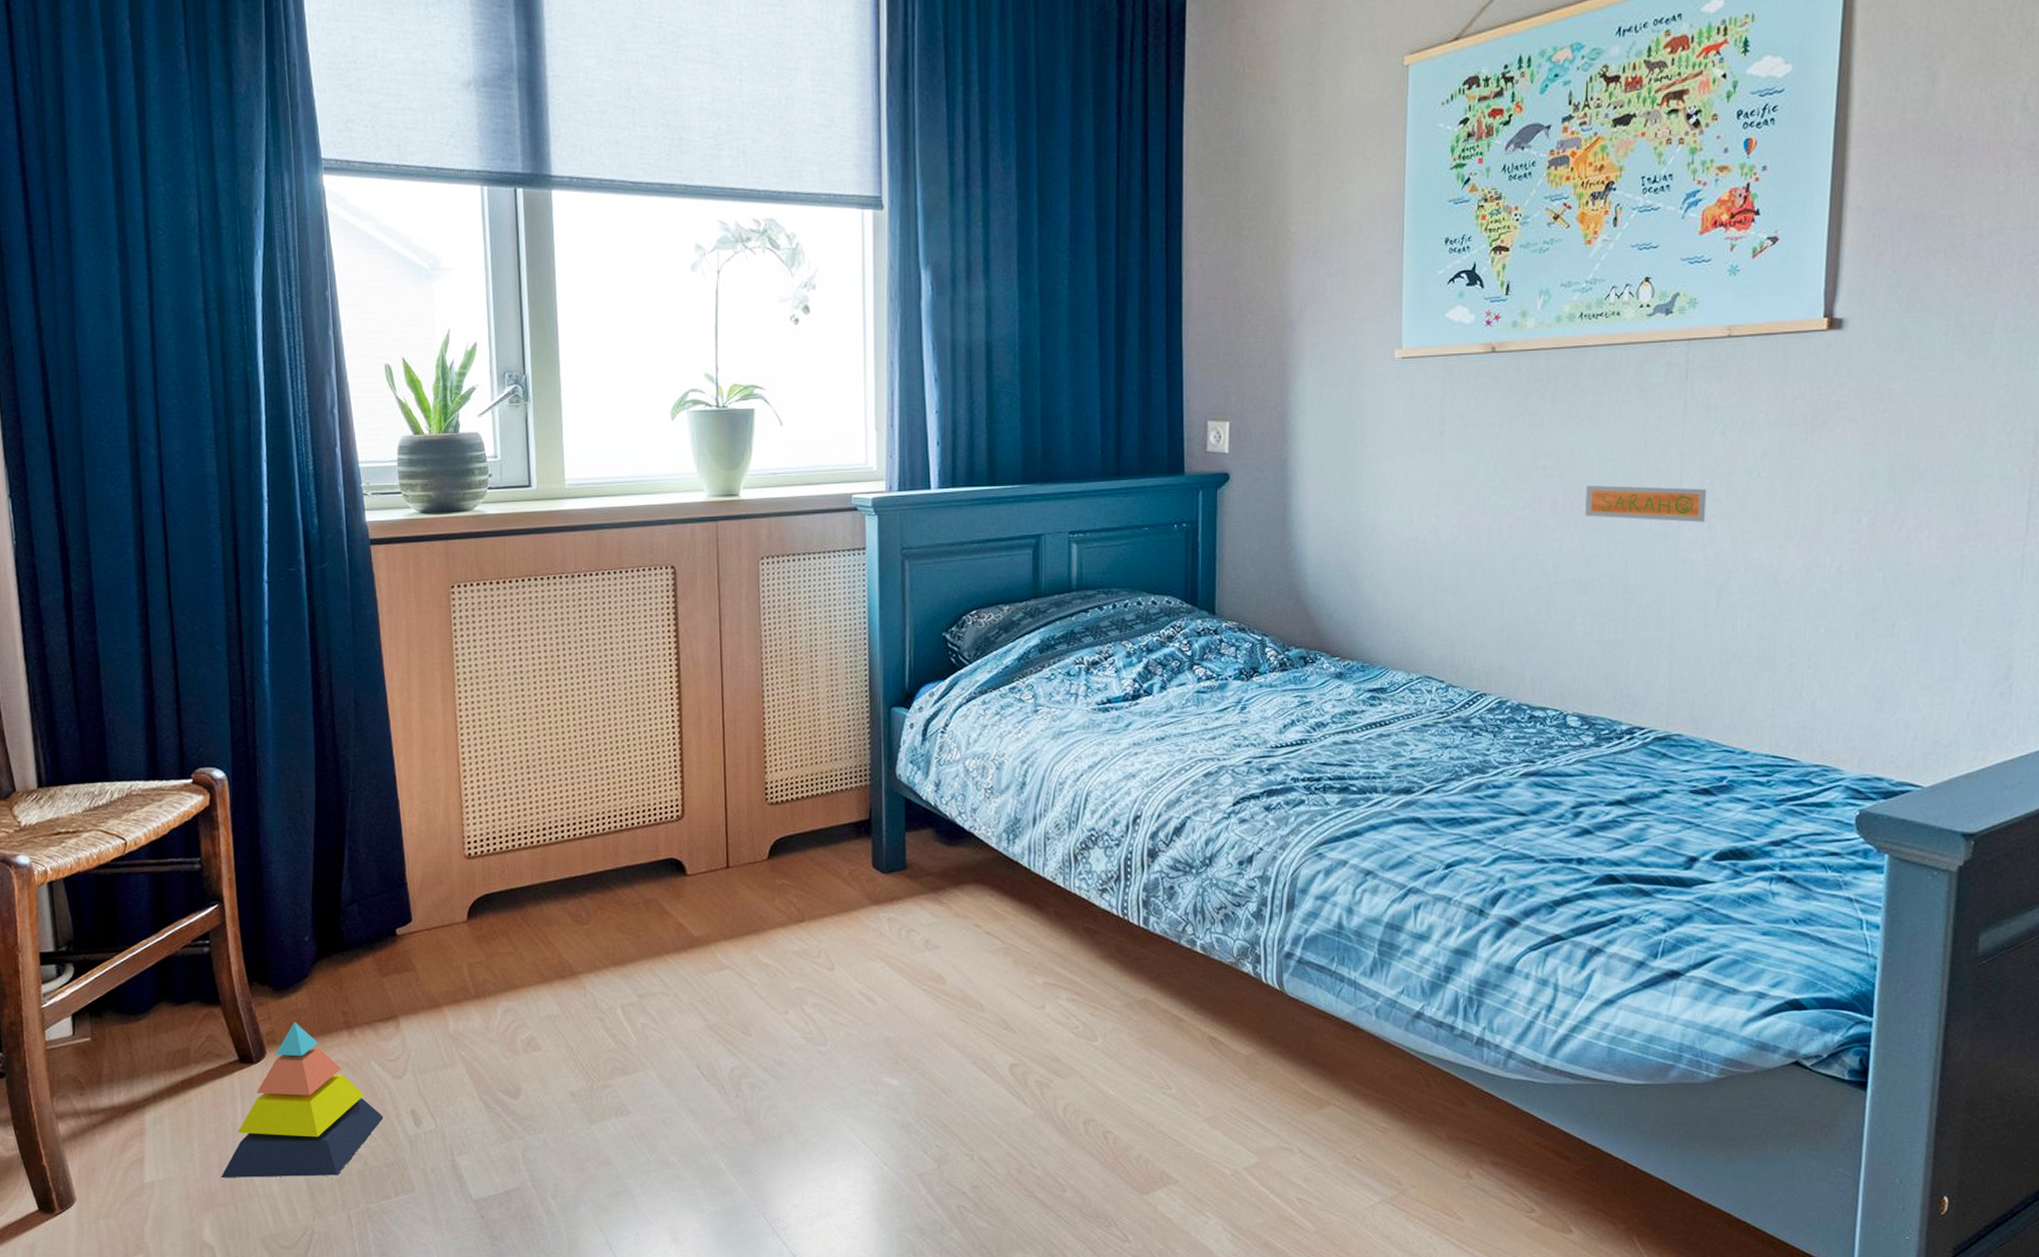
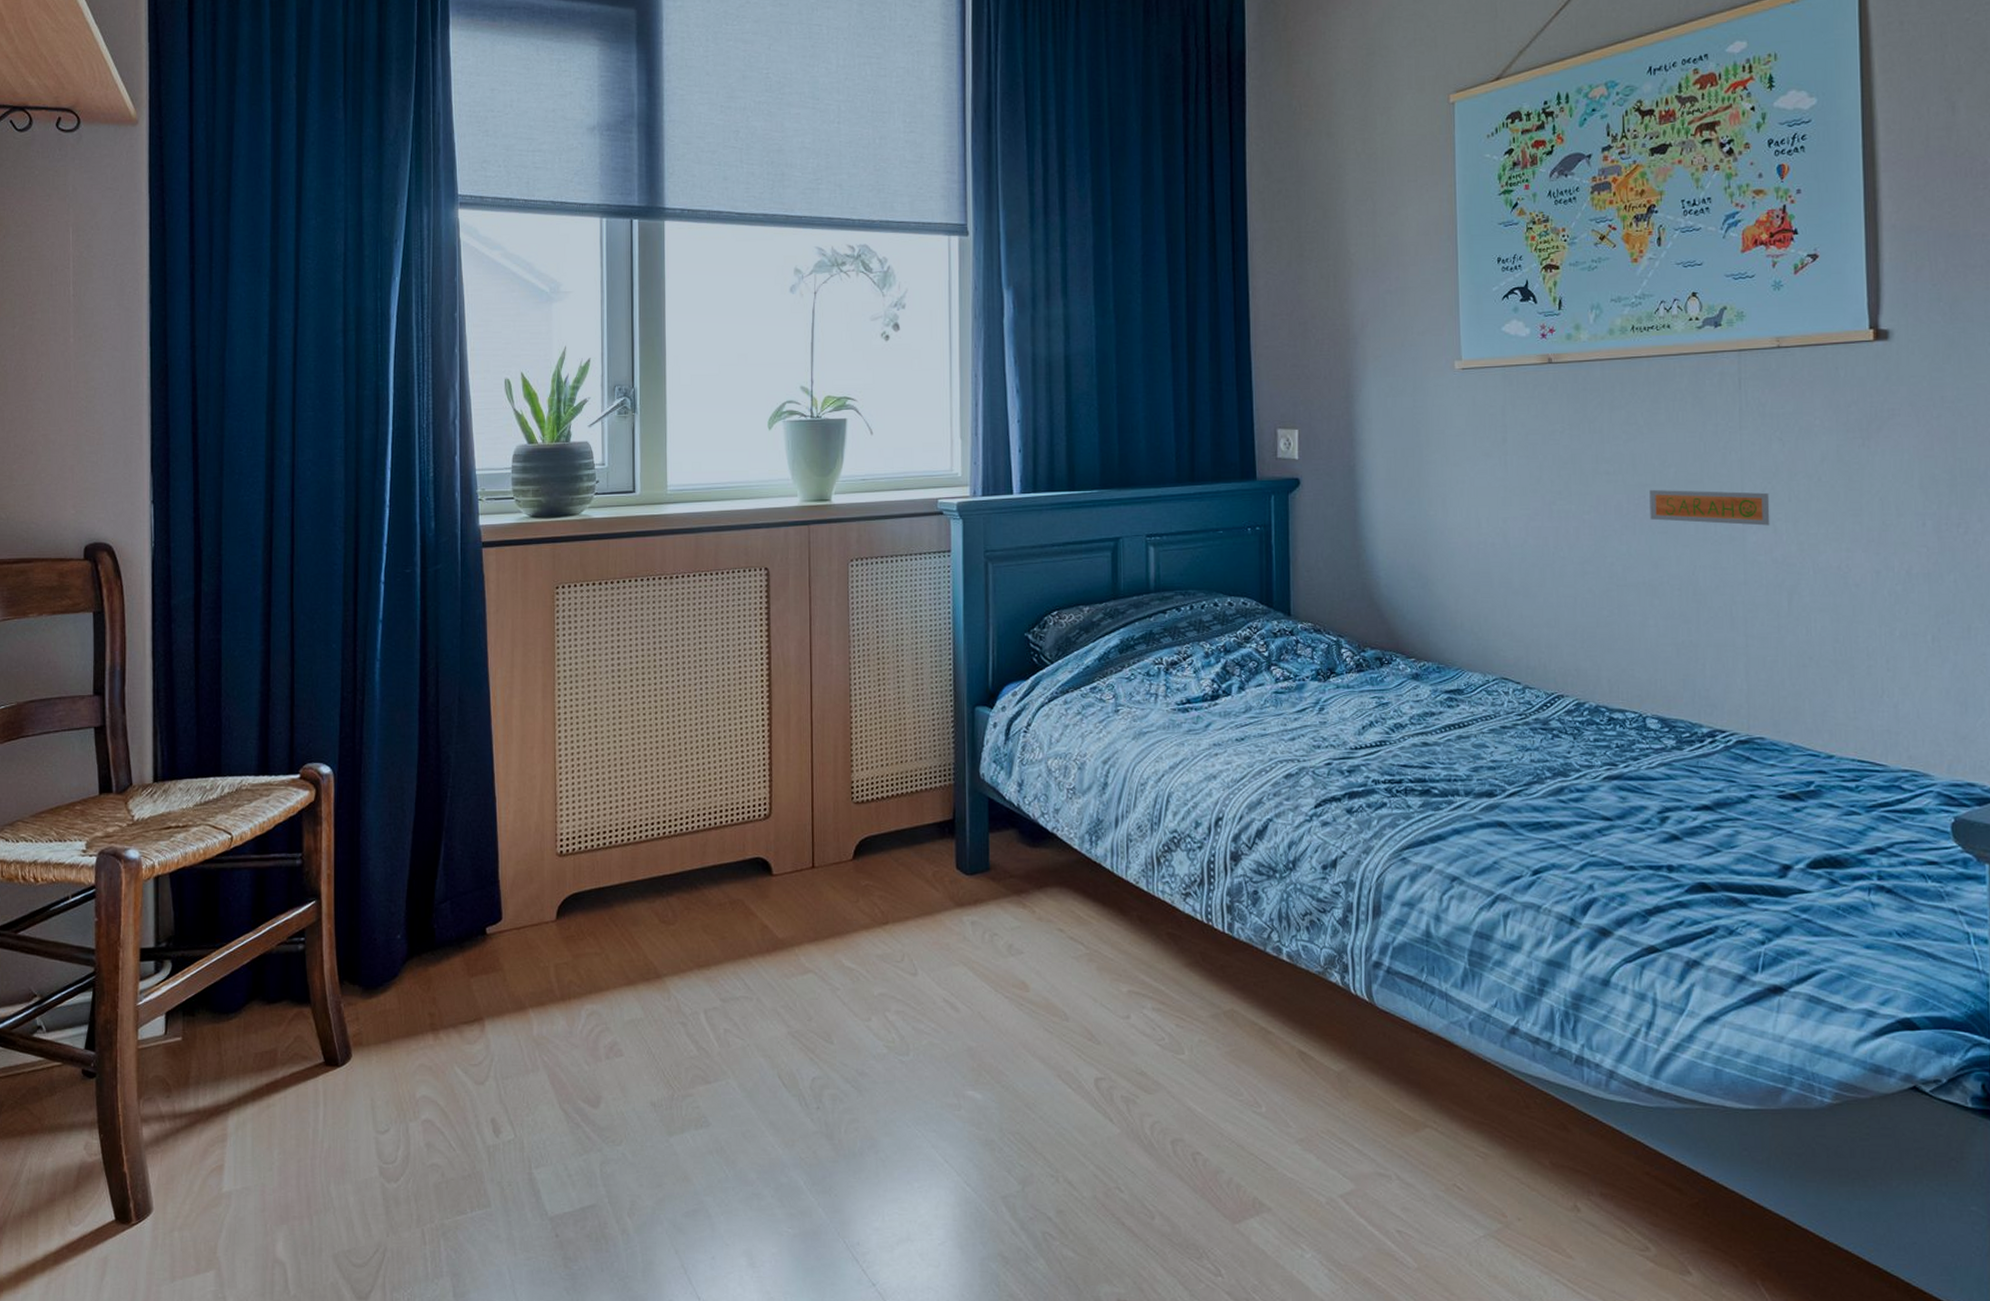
stacking toy: present [220,1021,384,1178] -> none [298,1023,463,1189]

